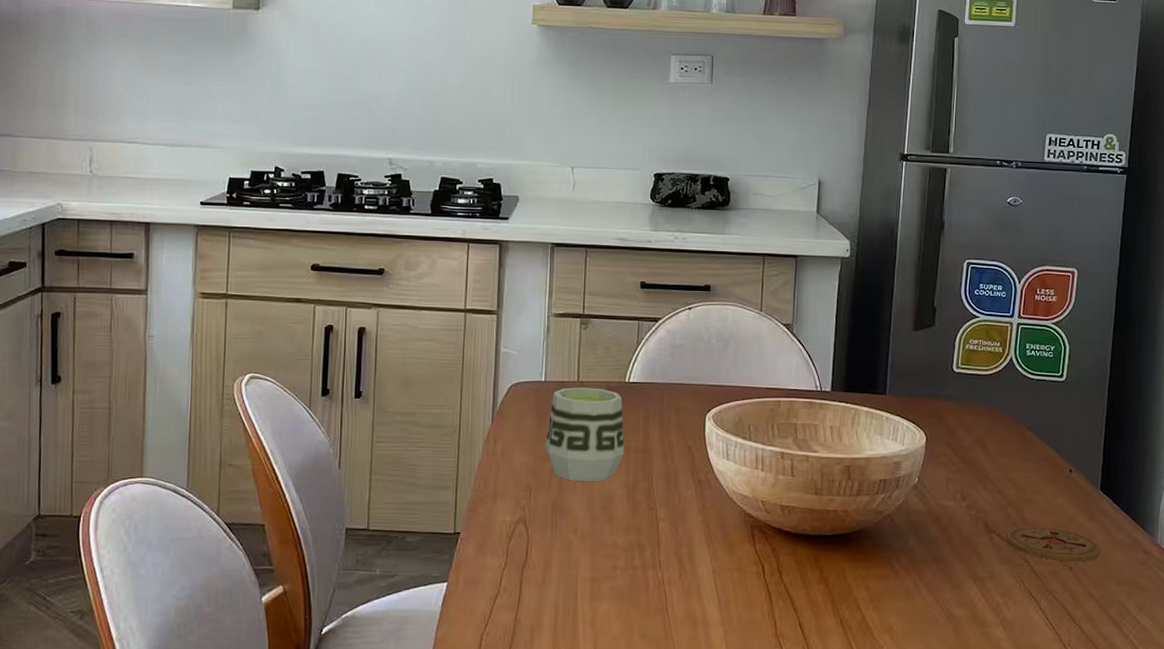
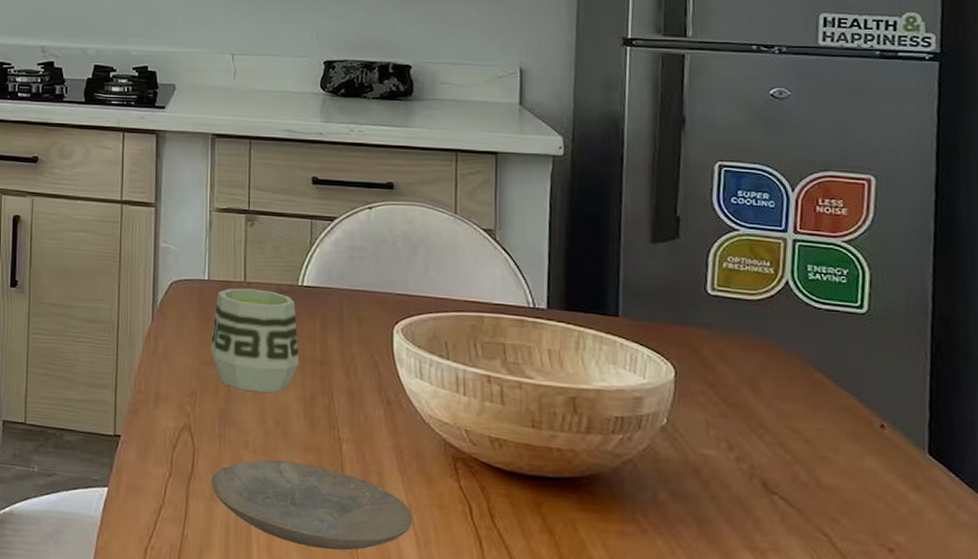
plate: none [543,542,716,618] -> present [211,459,412,551]
coaster: present [1007,527,1101,562] -> none [795,490,935,544]

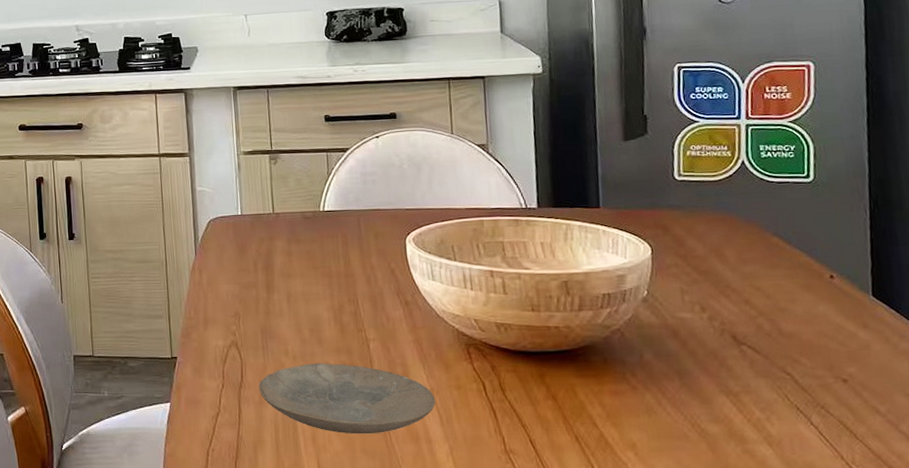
cup: present [210,288,300,393] -> none [248,218,327,307]

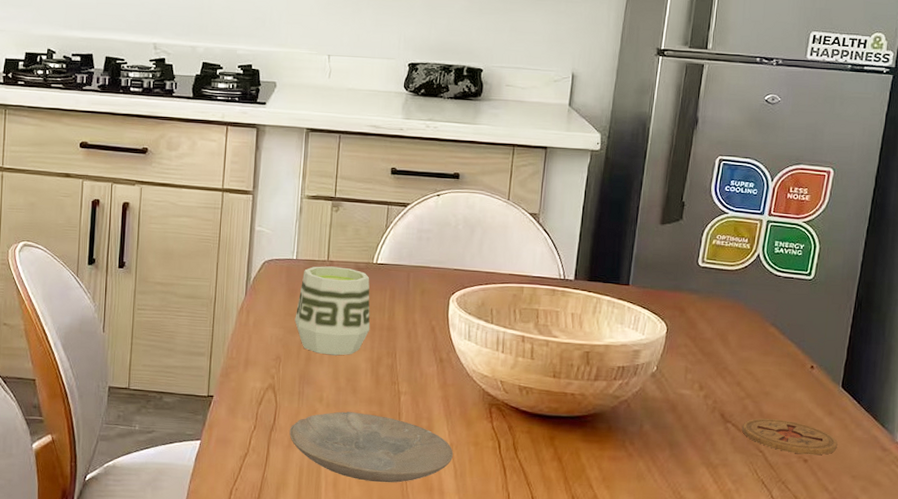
cup: none [248,218,327,307] -> present [294,266,370,356]
coaster: none [760,337,881,374] -> present [742,418,838,455]

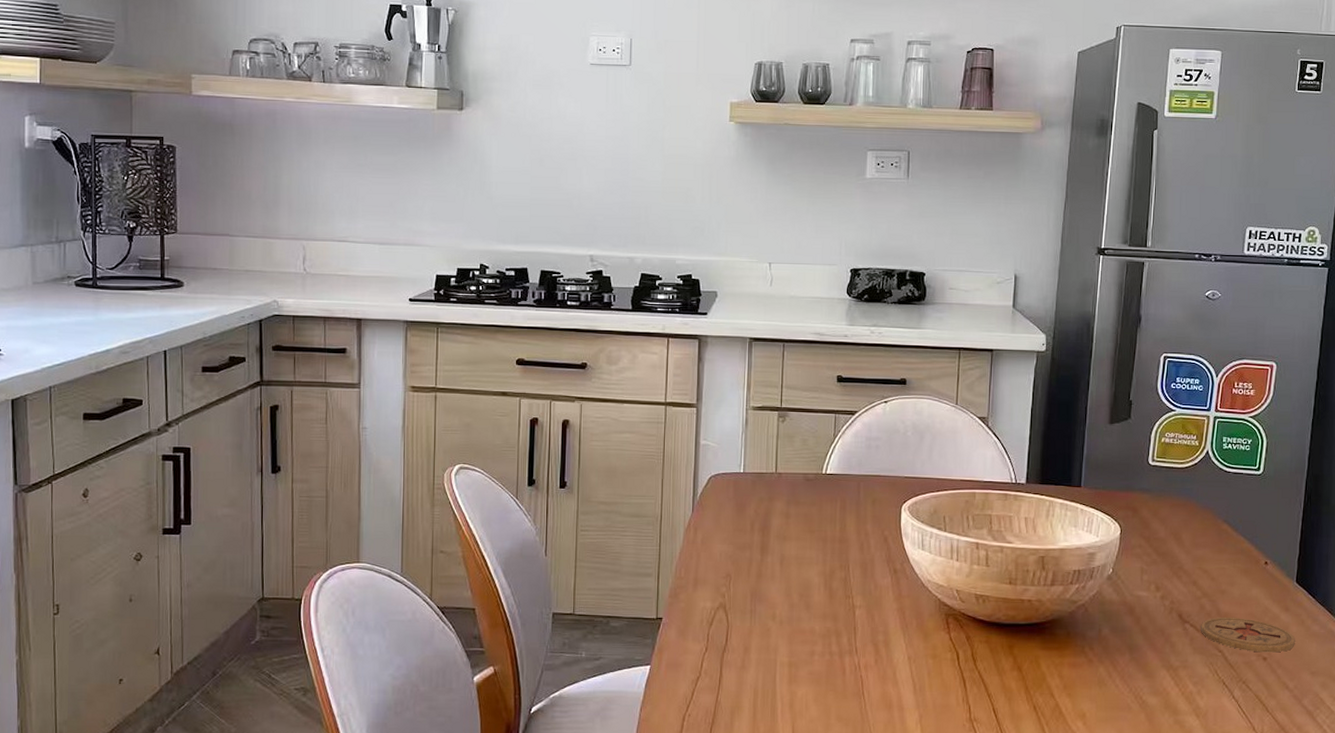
plate: present [289,411,453,483] -> none [742,629,911,701]
cup: present [294,266,370,356] -> none [744,478,822,571]

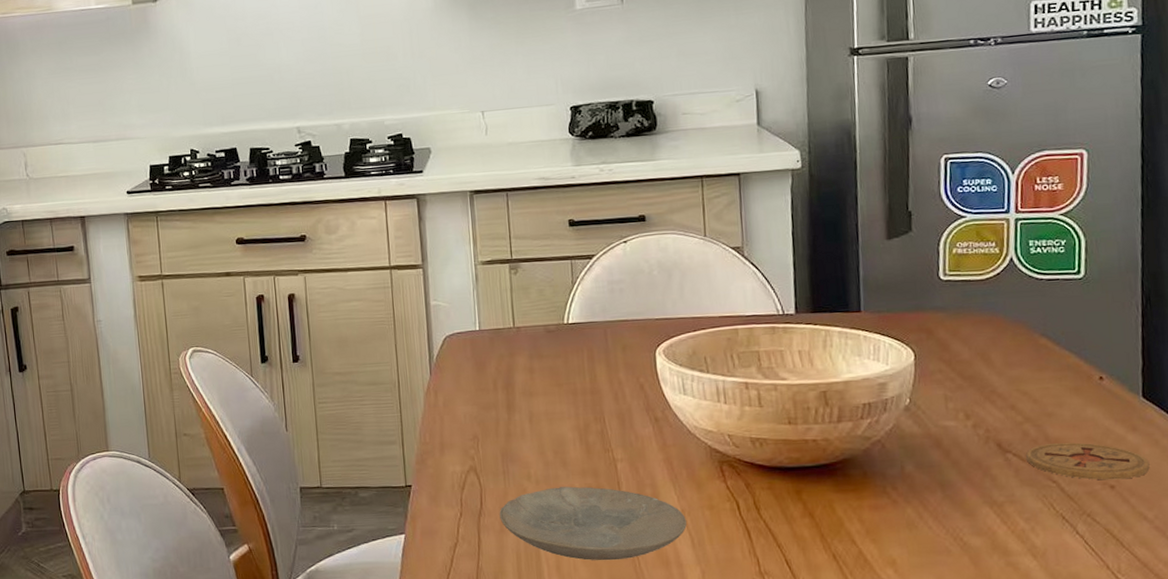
plate: none [742,629,911,701] -> present [499,486,687,561]

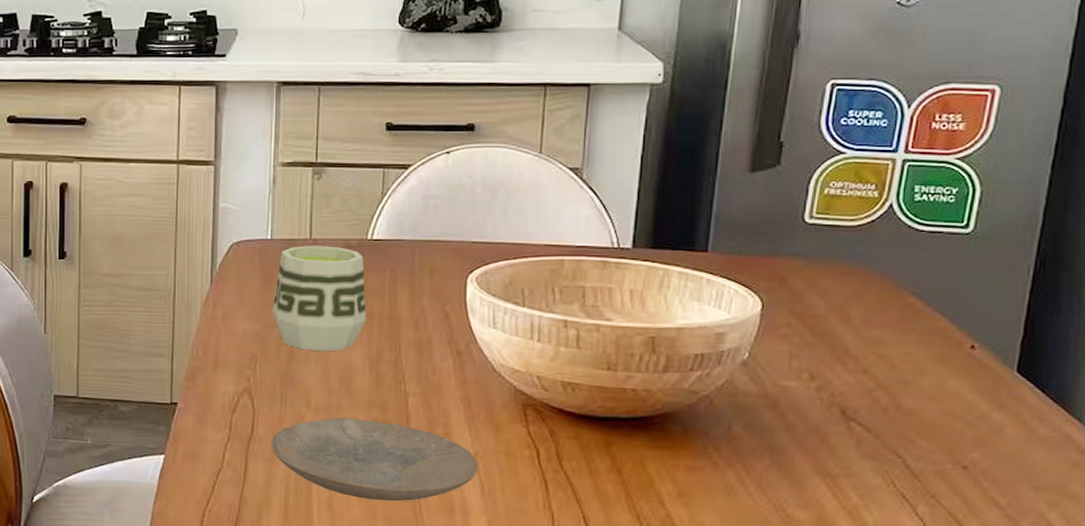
cup: none [487,332,572,428] -> present [272,246,367,352]
coaster: present [1026,442,1150,480] -> none [872,415,1012,461]

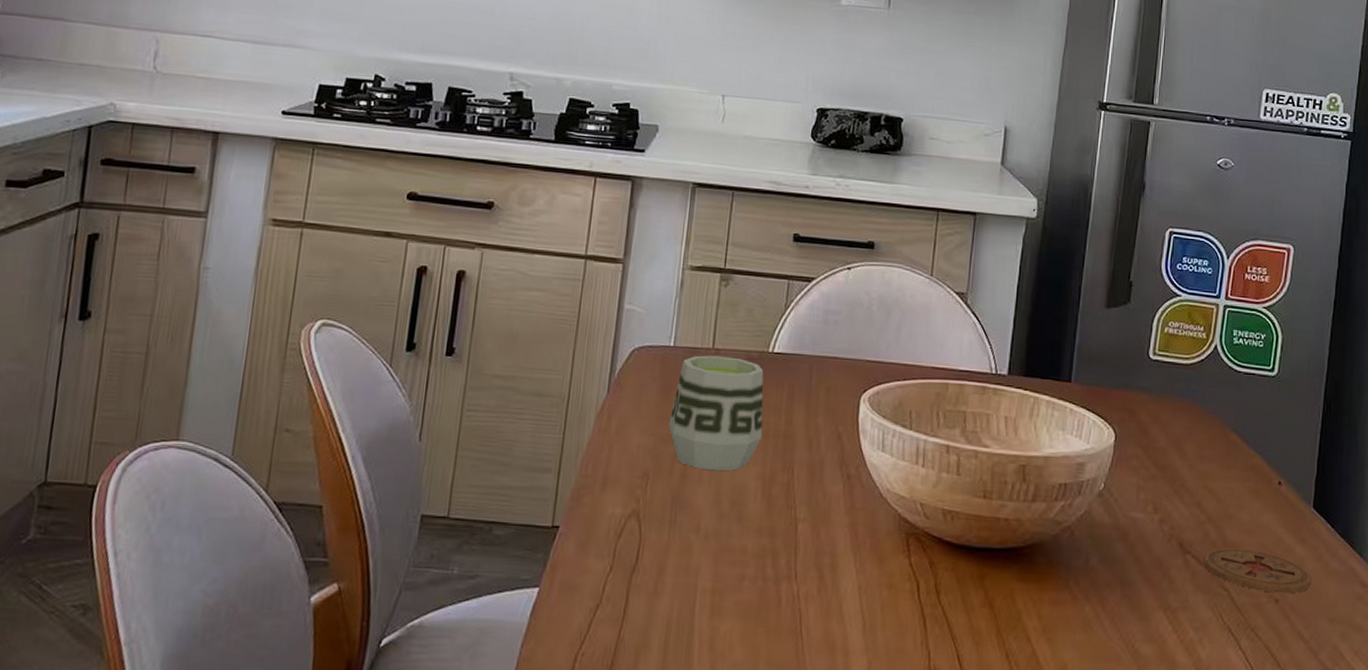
plate: present [271,418,478,502] -> none [655,545,861,641]
coaster: none [872,415,1012,461] -> present [1204,548,1312,594]

